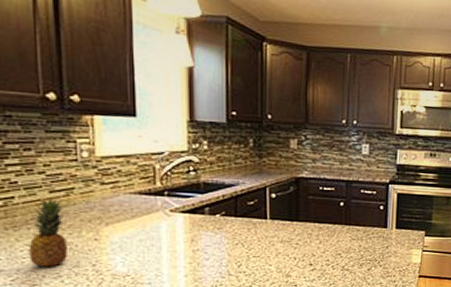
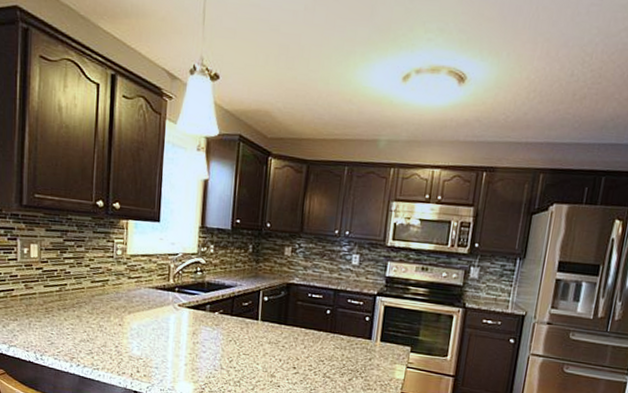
fruit: present [28,197,69,267] -> none [72,286,100,345]

